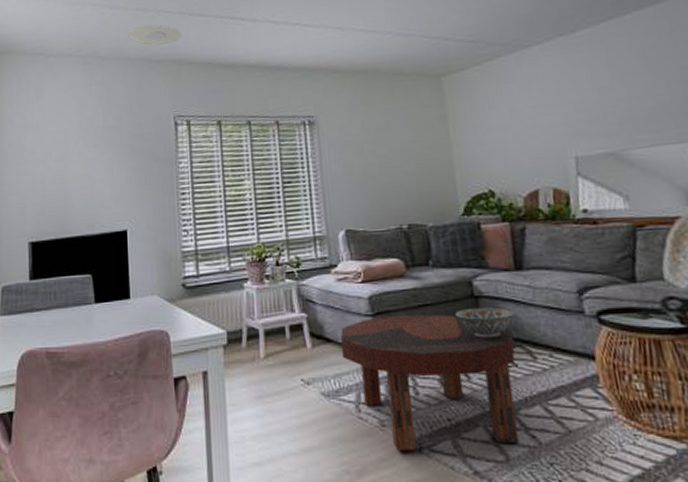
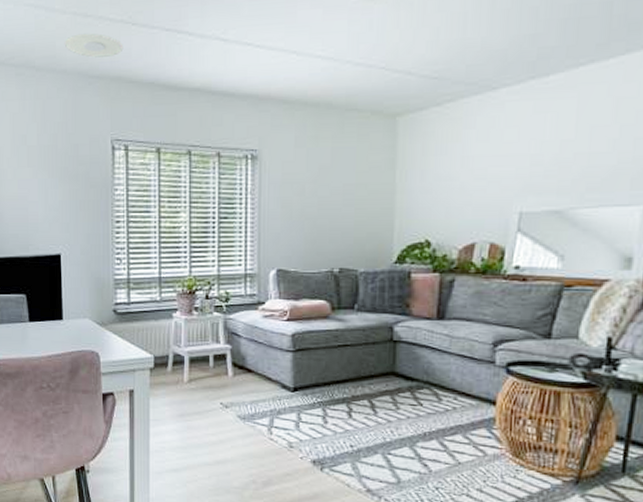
coffee table: present [341,314,519,451] -> none [260,352,424,469]
decorative bowl: present [454,307,515,338] -> none [371,351,428,379]

